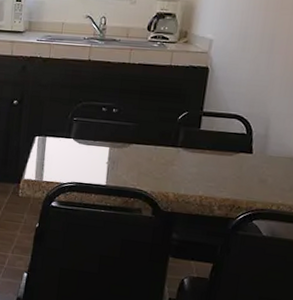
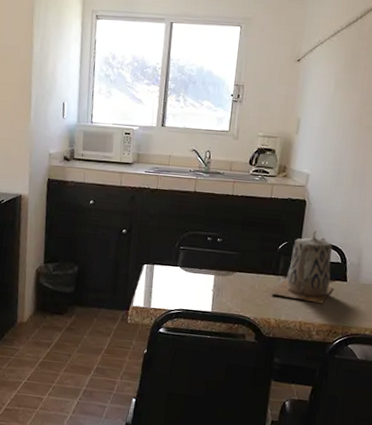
teapot: none [169,99,237,177] -> present [270,230,333,304]

